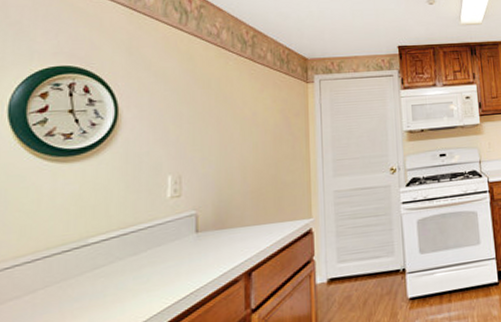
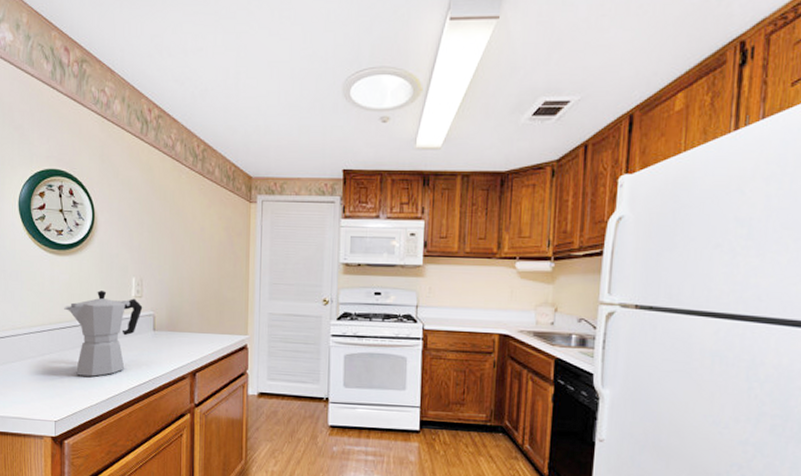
moka pot: none [70,196,182,308] -> present [64,290,143,377]

